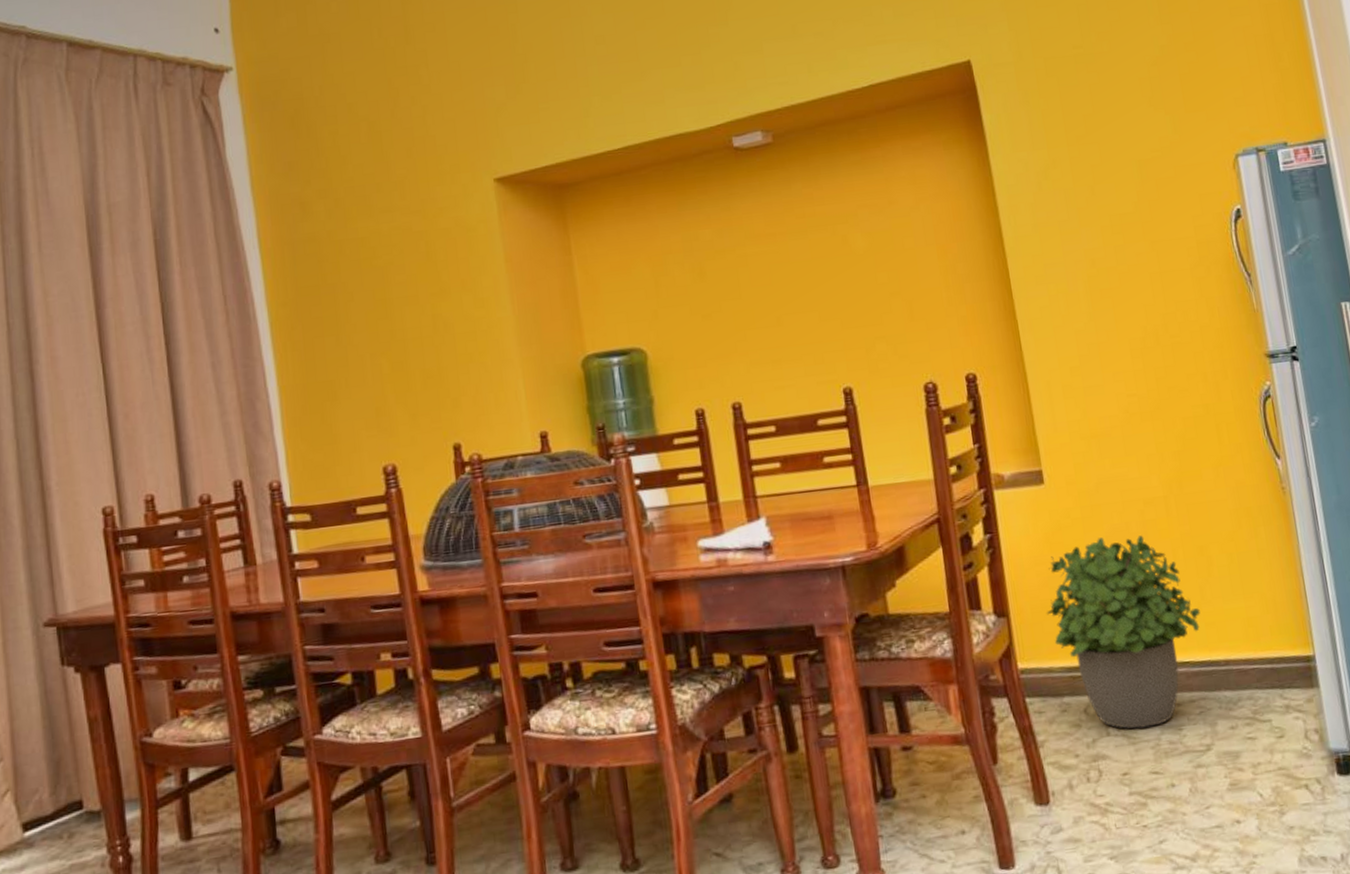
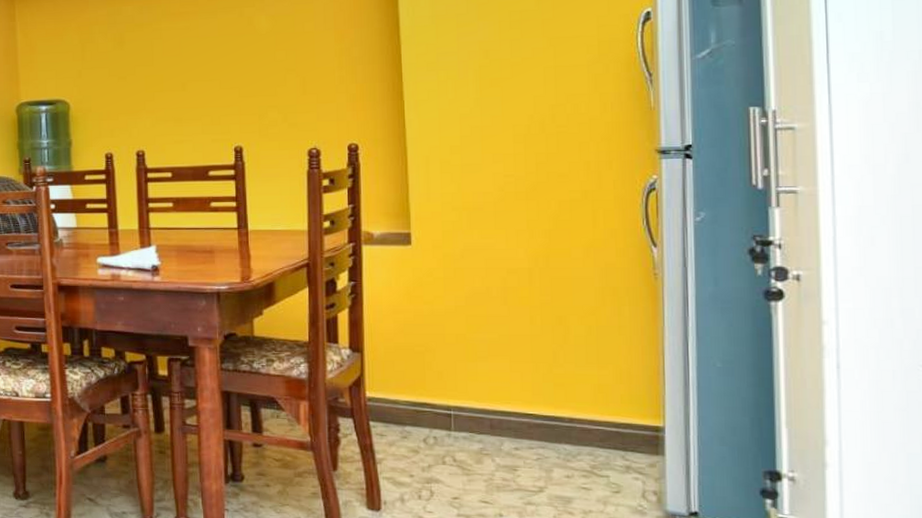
potted plant: present [1046,535,1201,729] -> none [398,297,550,463]

